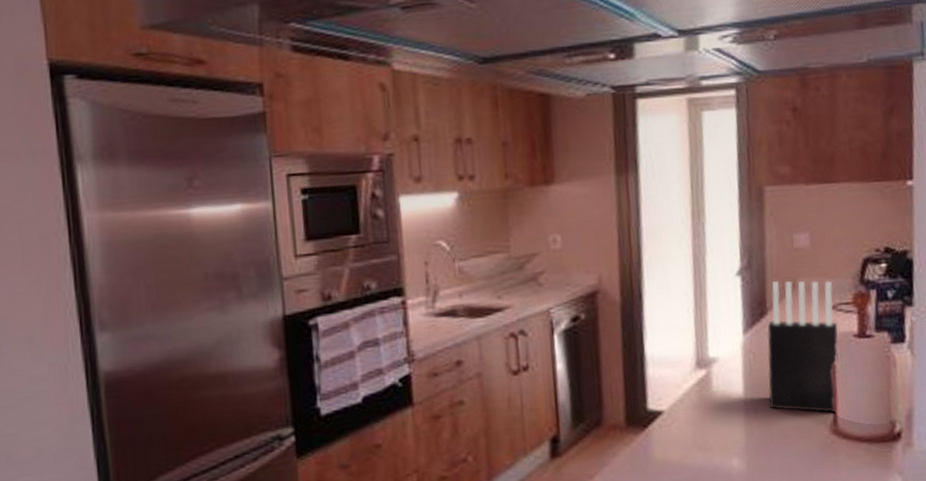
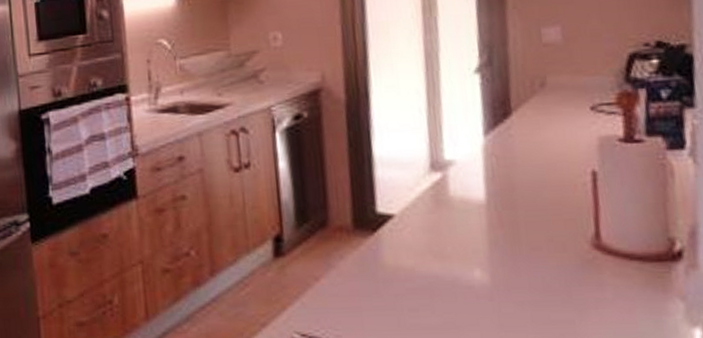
knife block: present [767,280,839,414] -> none [512,78,600,226]

